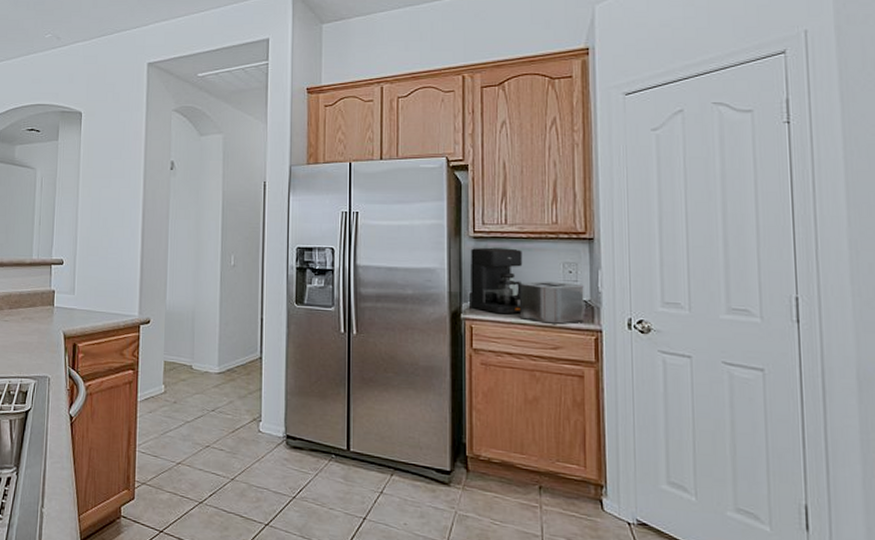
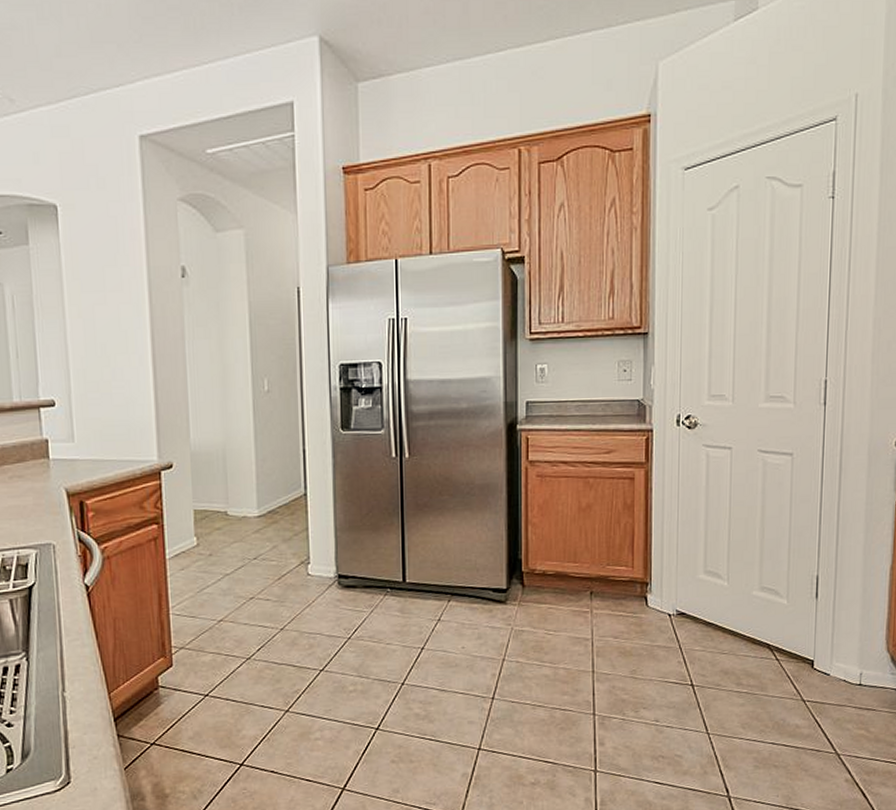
coffee maker: present [469,247,523,315] -> none [526,349,579,422]
toaster: present [519,280,585,325] -> none [574,381,637,429]

